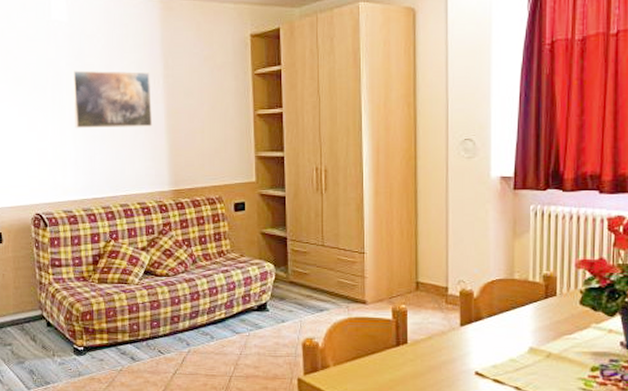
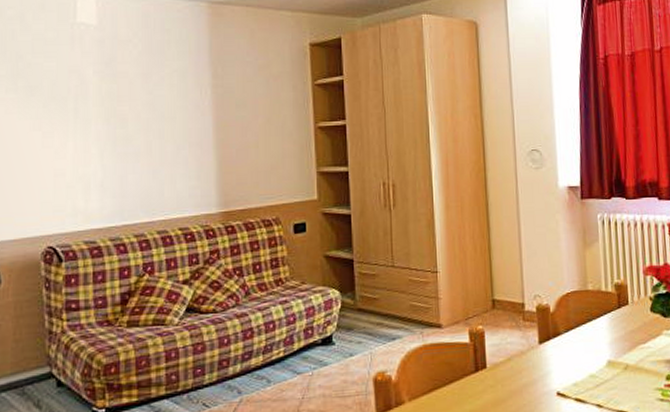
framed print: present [70,70,153,128] -> none [99,79,199,144]

